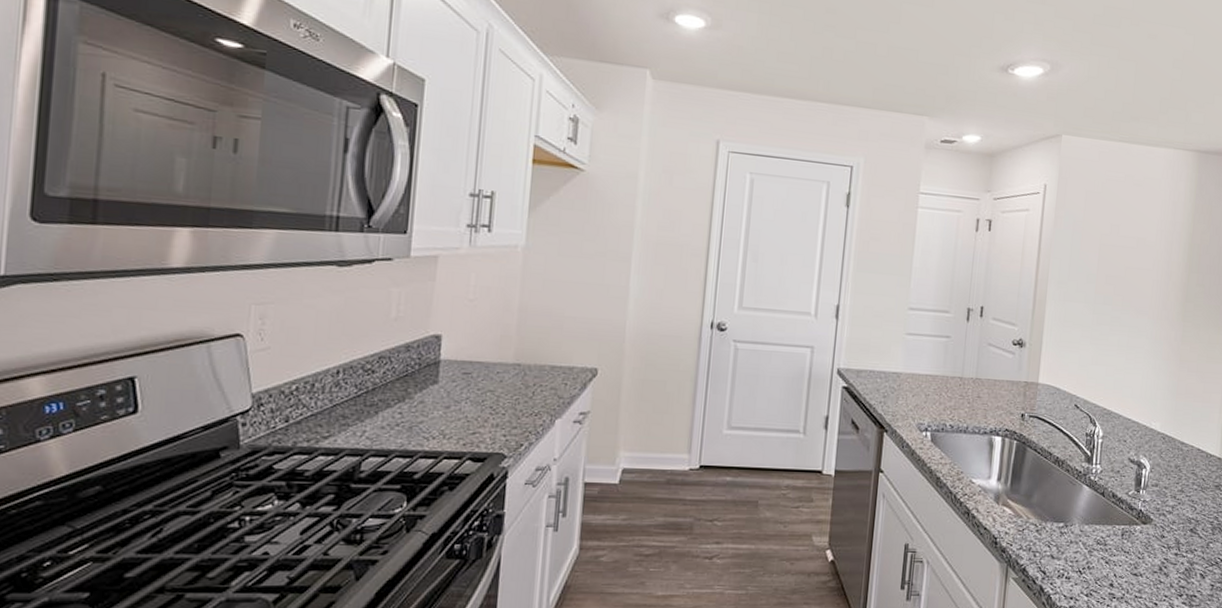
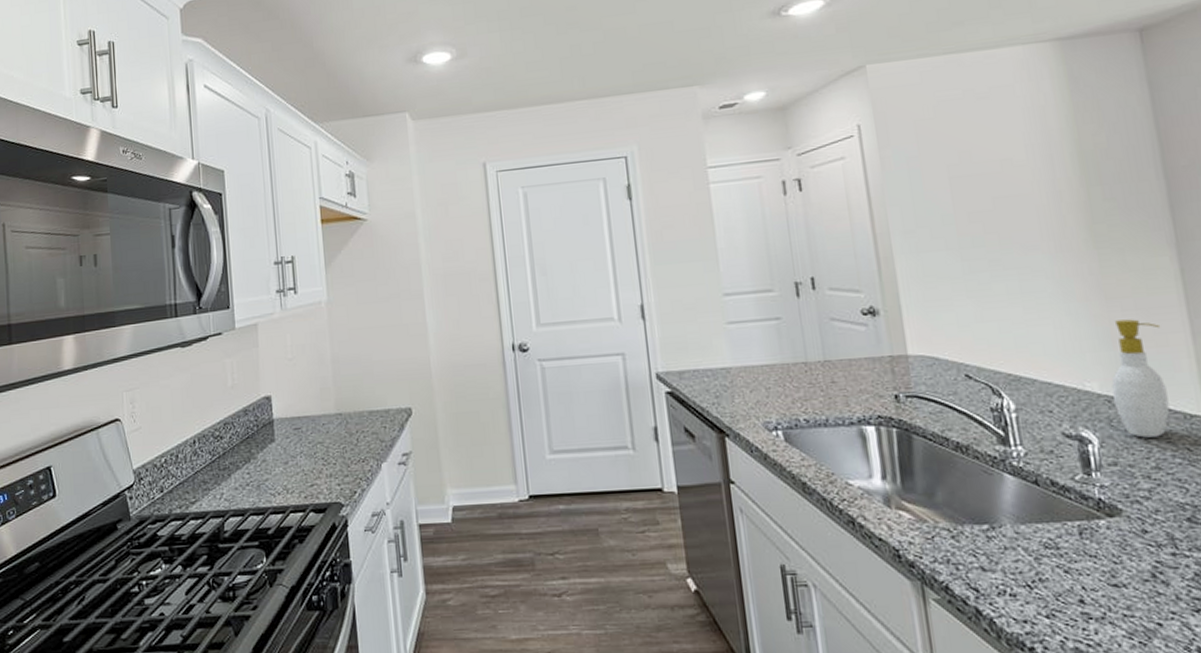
soap bottle: none [1166,378,1209,468] -> present [1111,319,1170,438]

